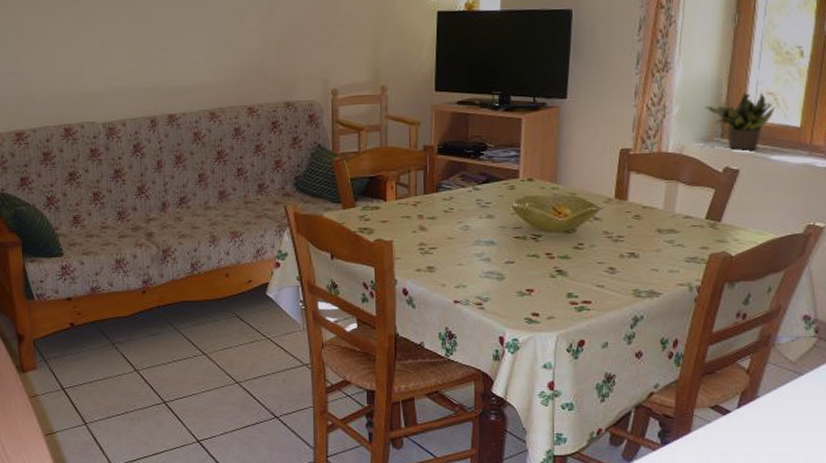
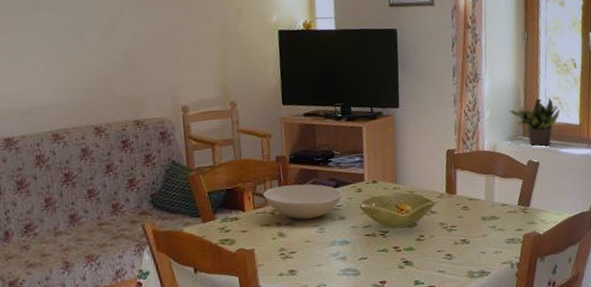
bowl: none [406,177,493,214] -> present [262,184,343,219]

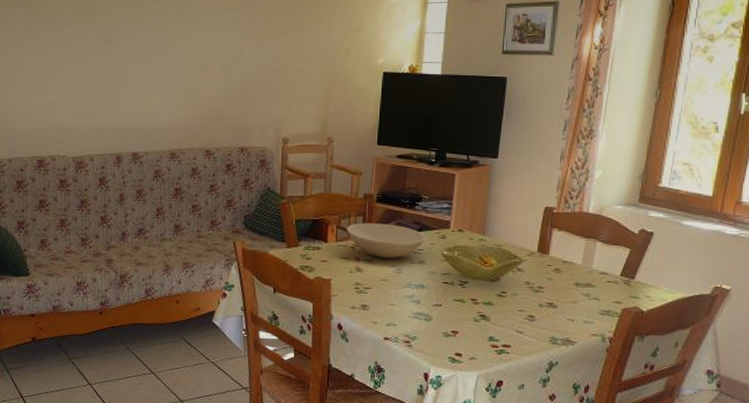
potted plant: present [508,97,561,147] -> none [624,161,690,216]

